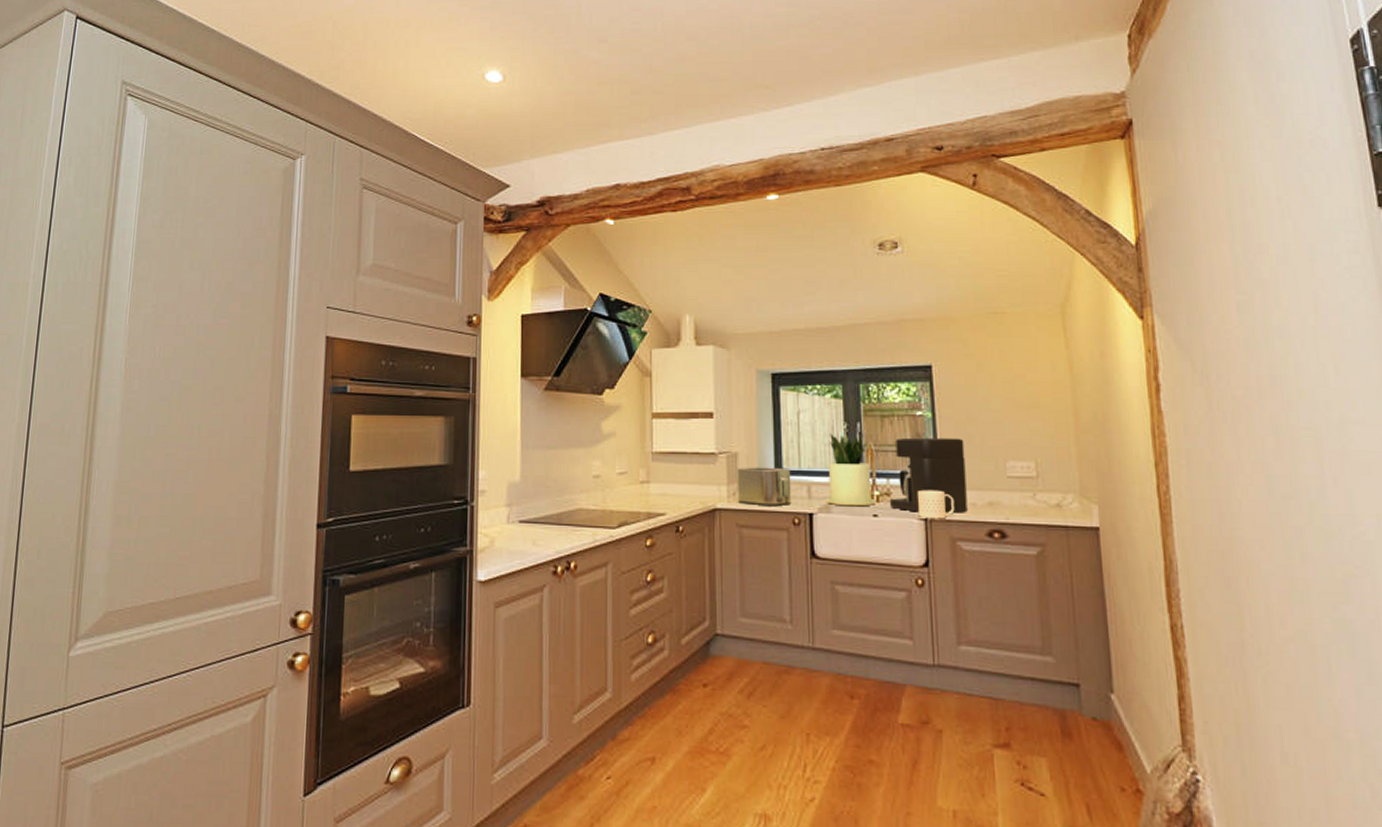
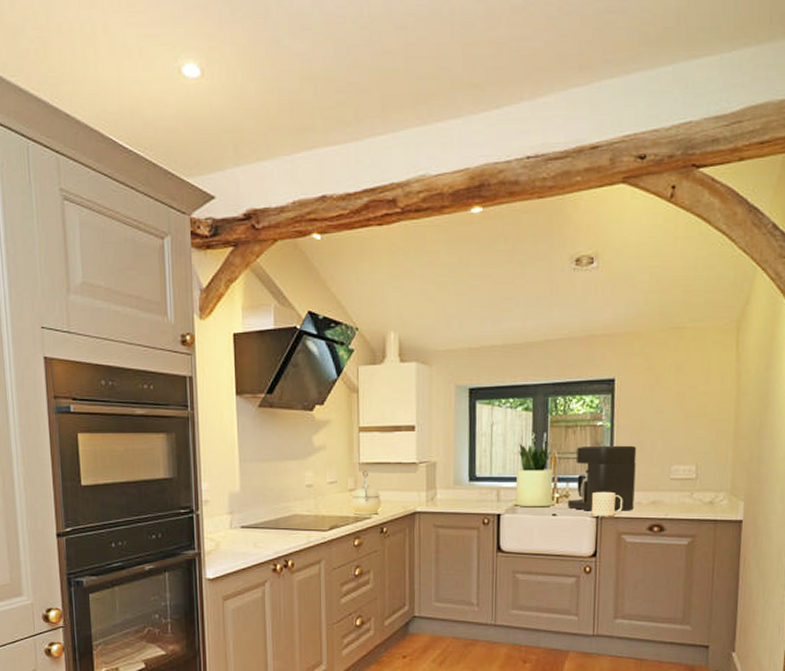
kettle: none [641,461,677,511] -> present [349,471,381,515]
toaster: present [737,467,792,507] -> none [435,474,483,509]

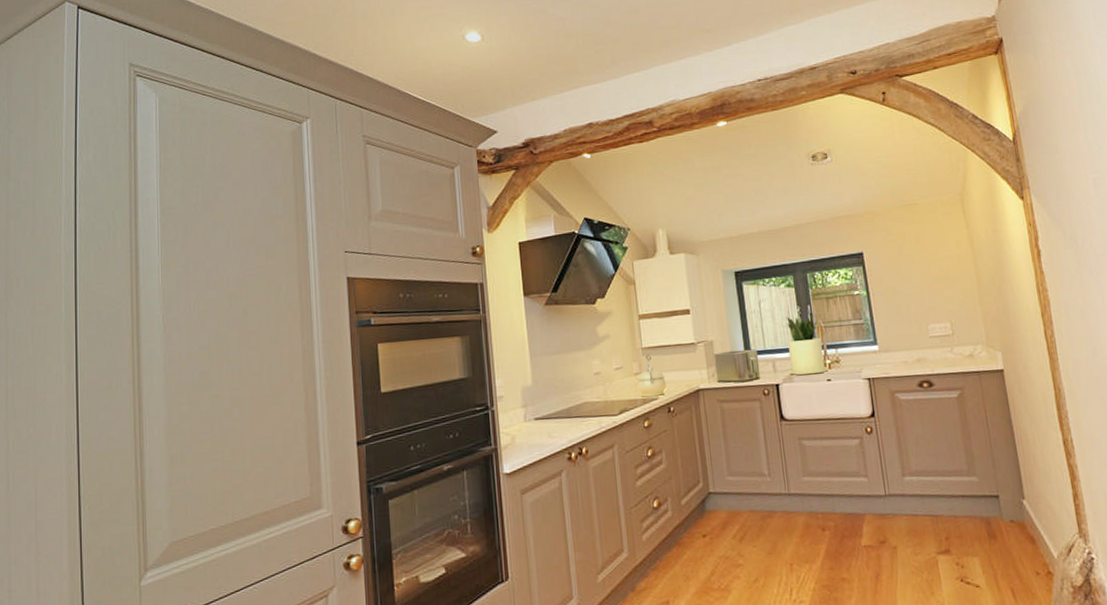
toaster: none [435,474,483,509] -> present [713,349,761,383]
coffee maker: present [567,445,637,511] -> none [839,309,901,374]
mug: present [591,491,623,516] -> none [860,353,891,378]

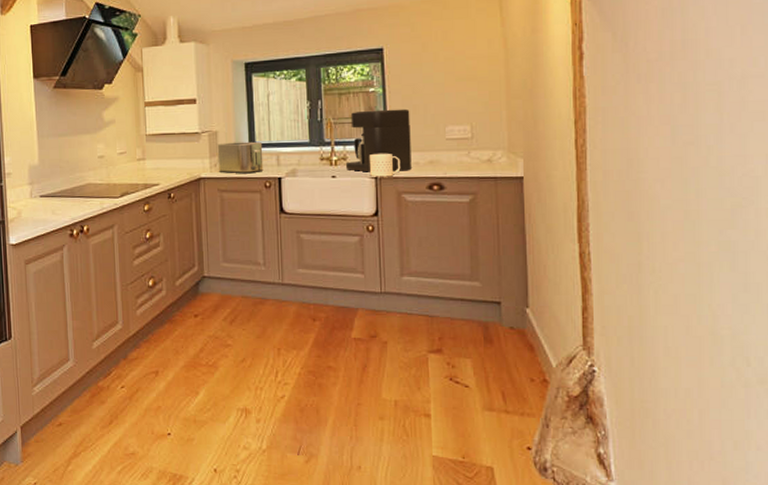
kettle: present [636,355,667,397] -> none [138,142,168,182]
planter: present [786,314,829,376] -> none [292,110,335,171]
coffee maker: none [839,309,901,374] -> present [345,109,412,172]
mug: none [860,353,891,378] -> present [369,153,401,177]

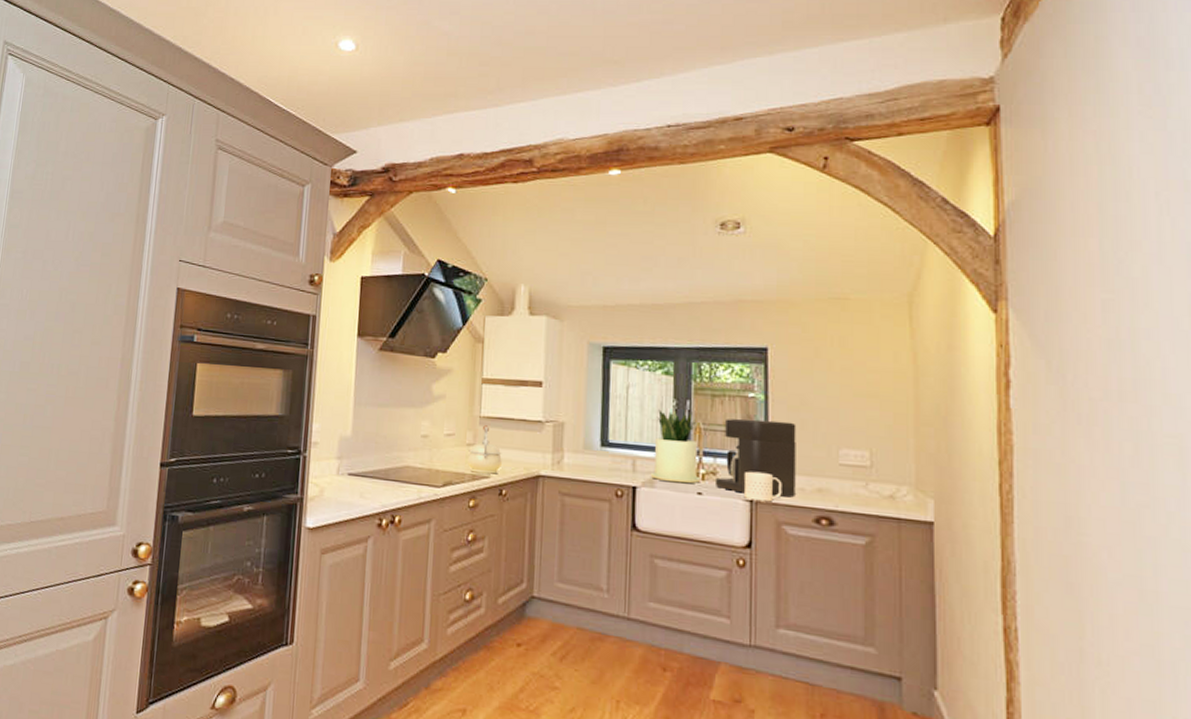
kettle: none [138,142,168,182] -> present [466,425,502,474]
toaster: present [217,141,264,174] -> none [561,436,617,478]
planter: none [292,110,335,171] -> present [650,409,702,484]

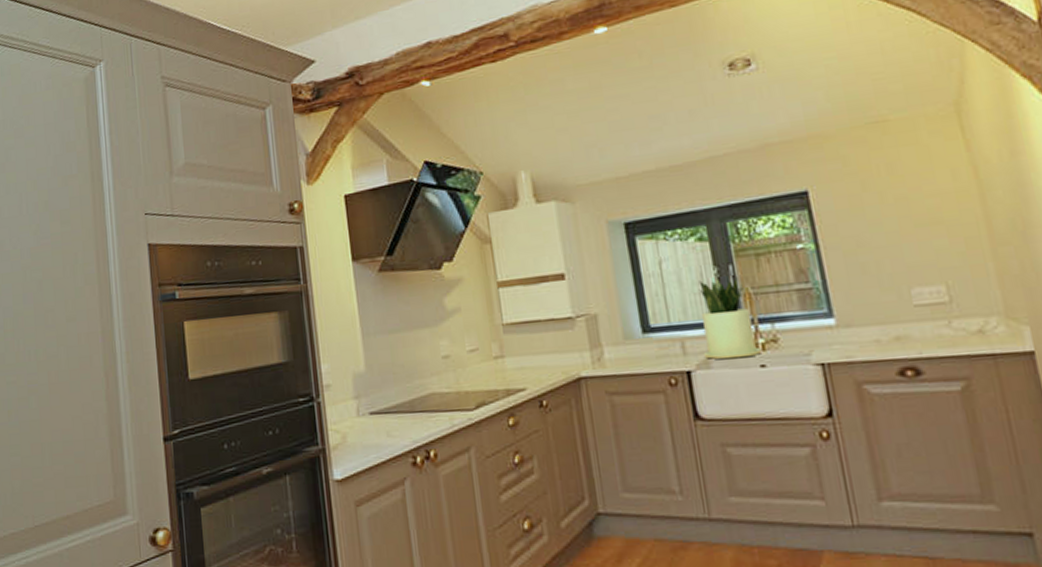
kettle: present [466,425,502,474] -> none [496,333,537,387]
coffee maker: present [714,418,796,498] -> none [776,268,871,357]
mug: present [743,471,782,502] -> none [808,329,856,364]

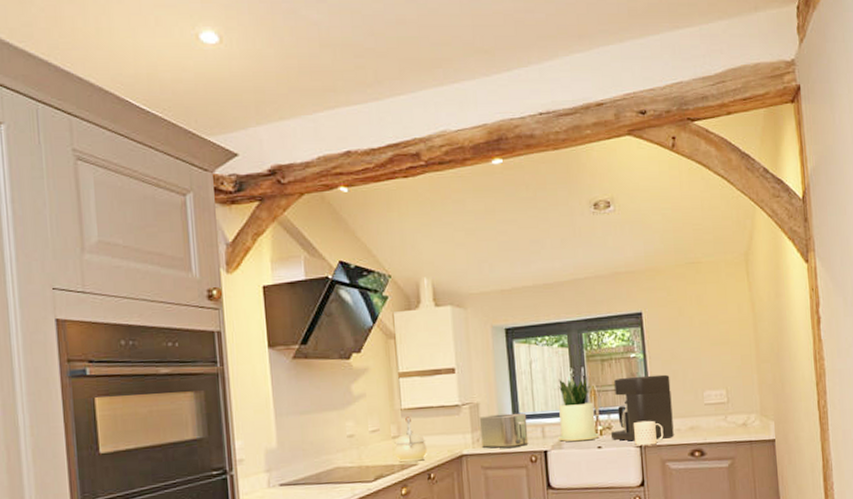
kettle: none [496,333,537,387] -> present [394,417,427,463]
toaster: none [598,325,665,369] -> present [479,413,529,449]
coffee maker: none [776,268,871,357] -> present [610,374,674,441]
mug: none [808,329,856,364] -> present [633,420,664,446]

